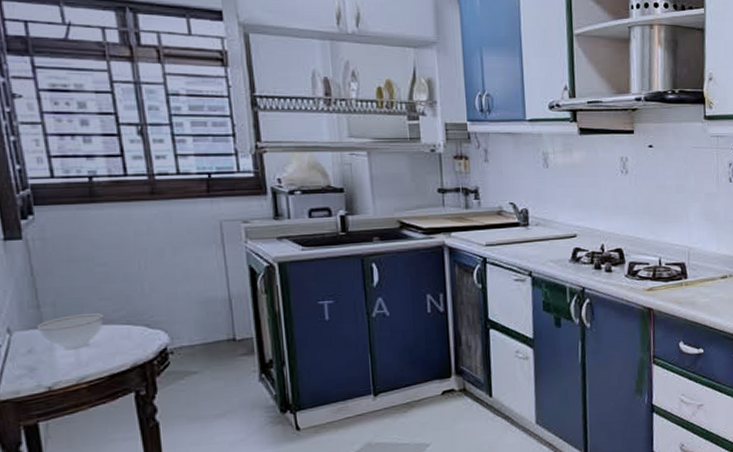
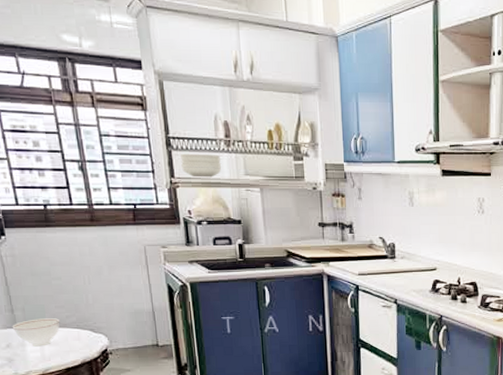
bowl: none [268,114,319,141] -> present [179,153,221,178]

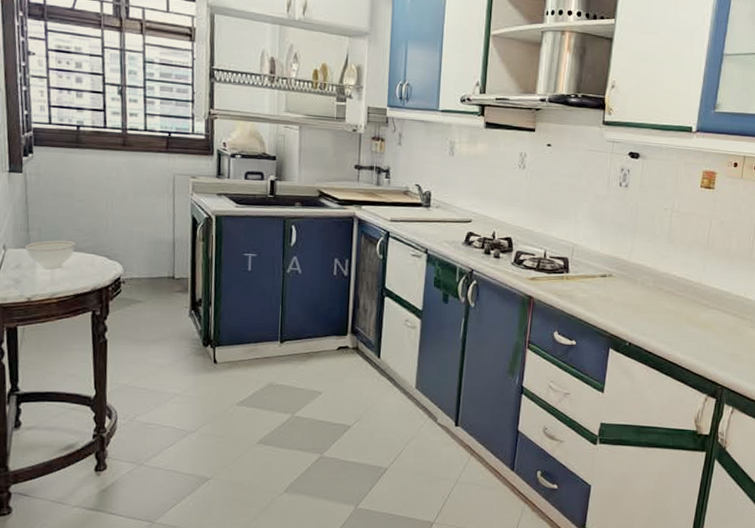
bowl: present [179,153,221,178] -> none [221,85,262,112]

